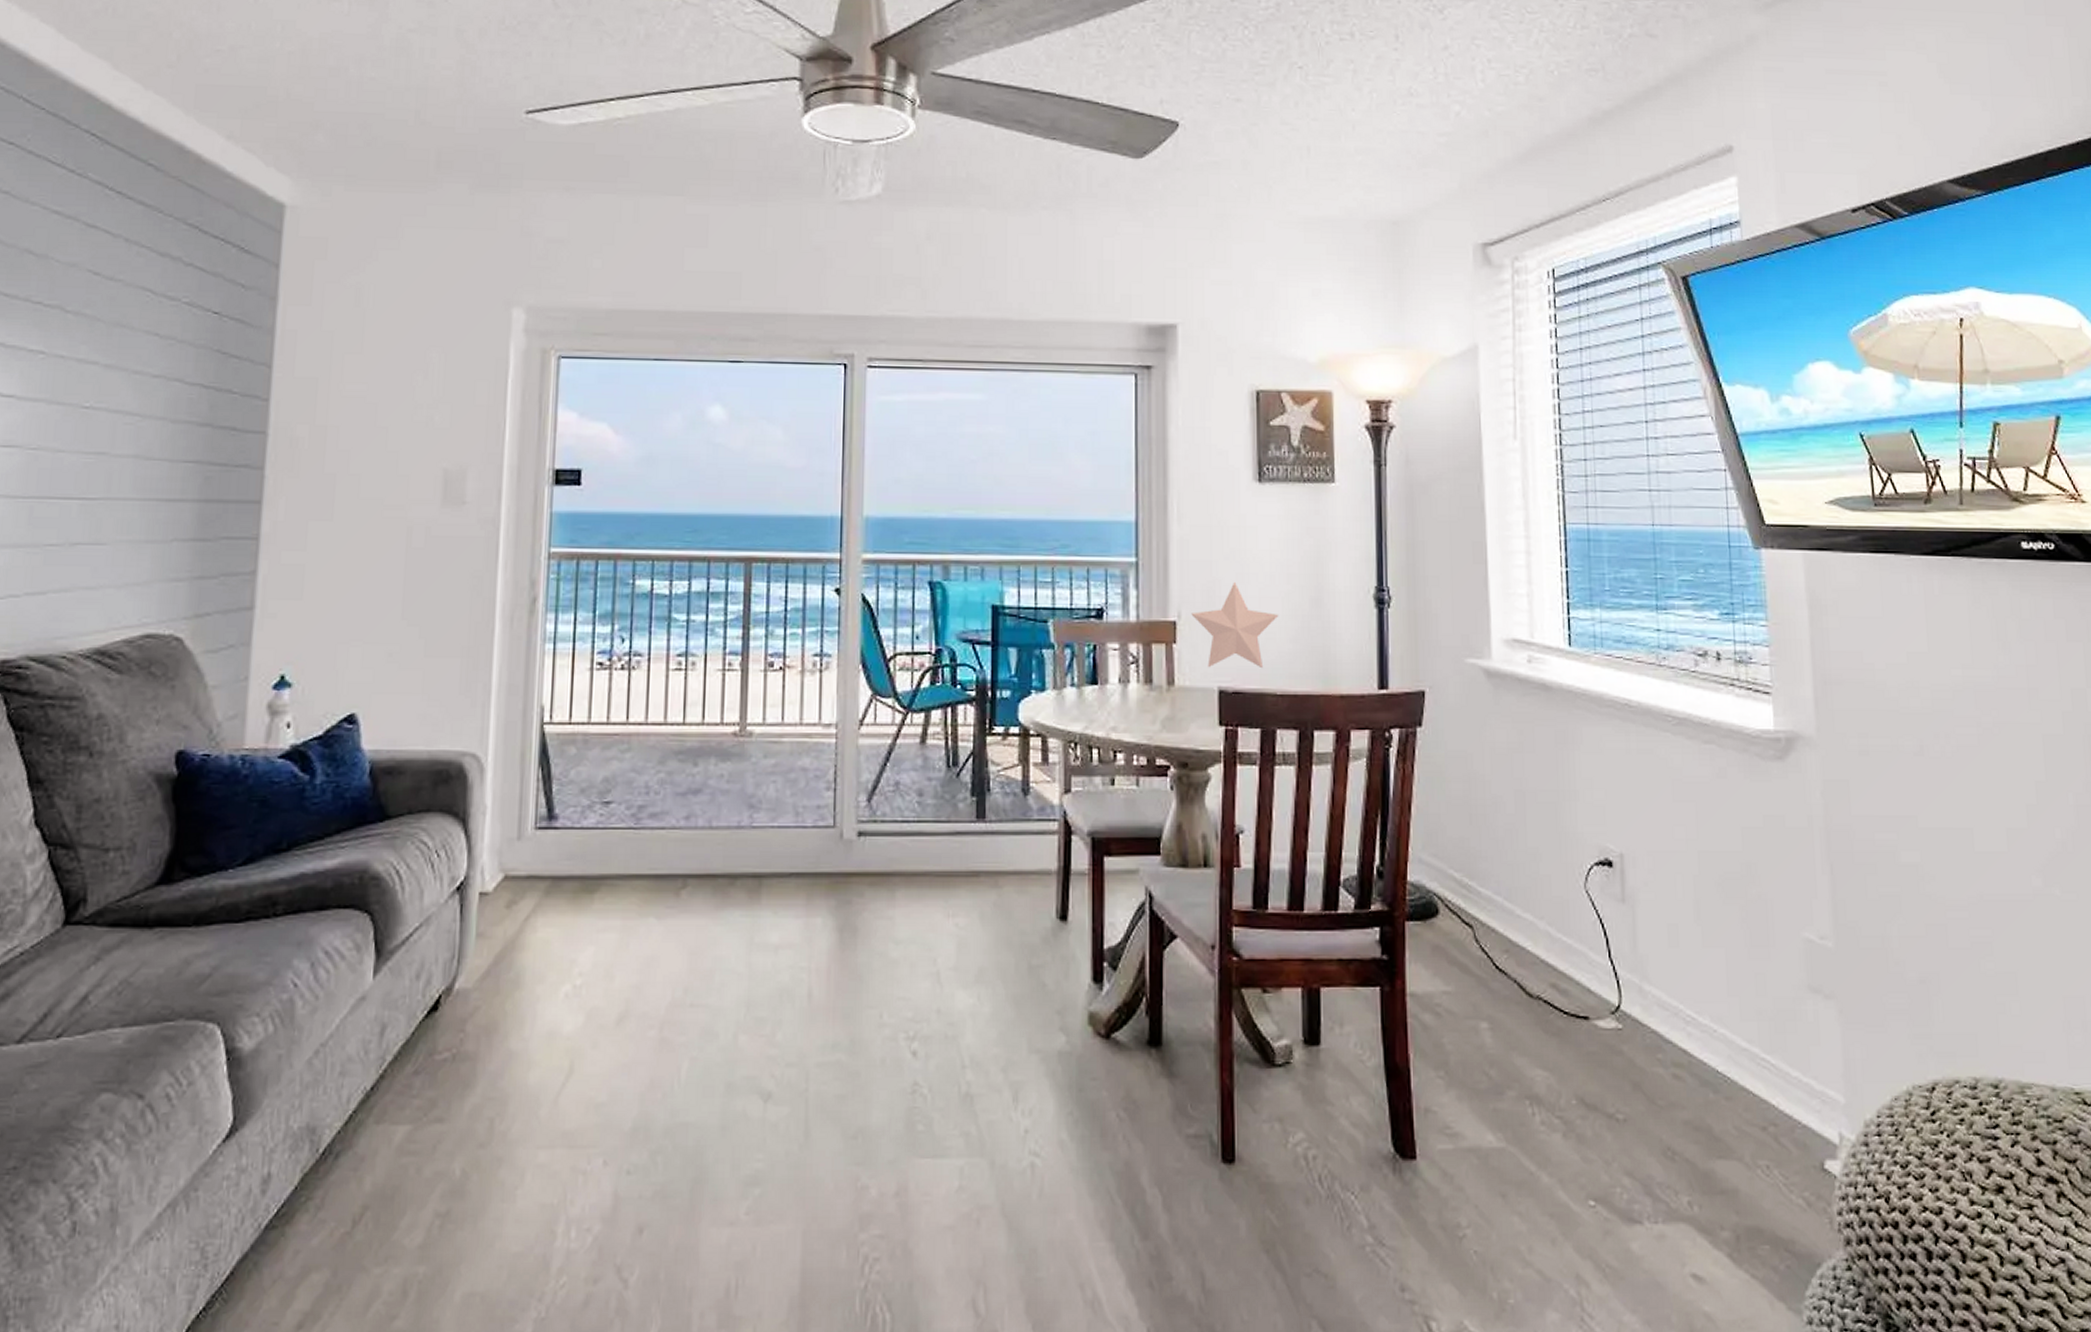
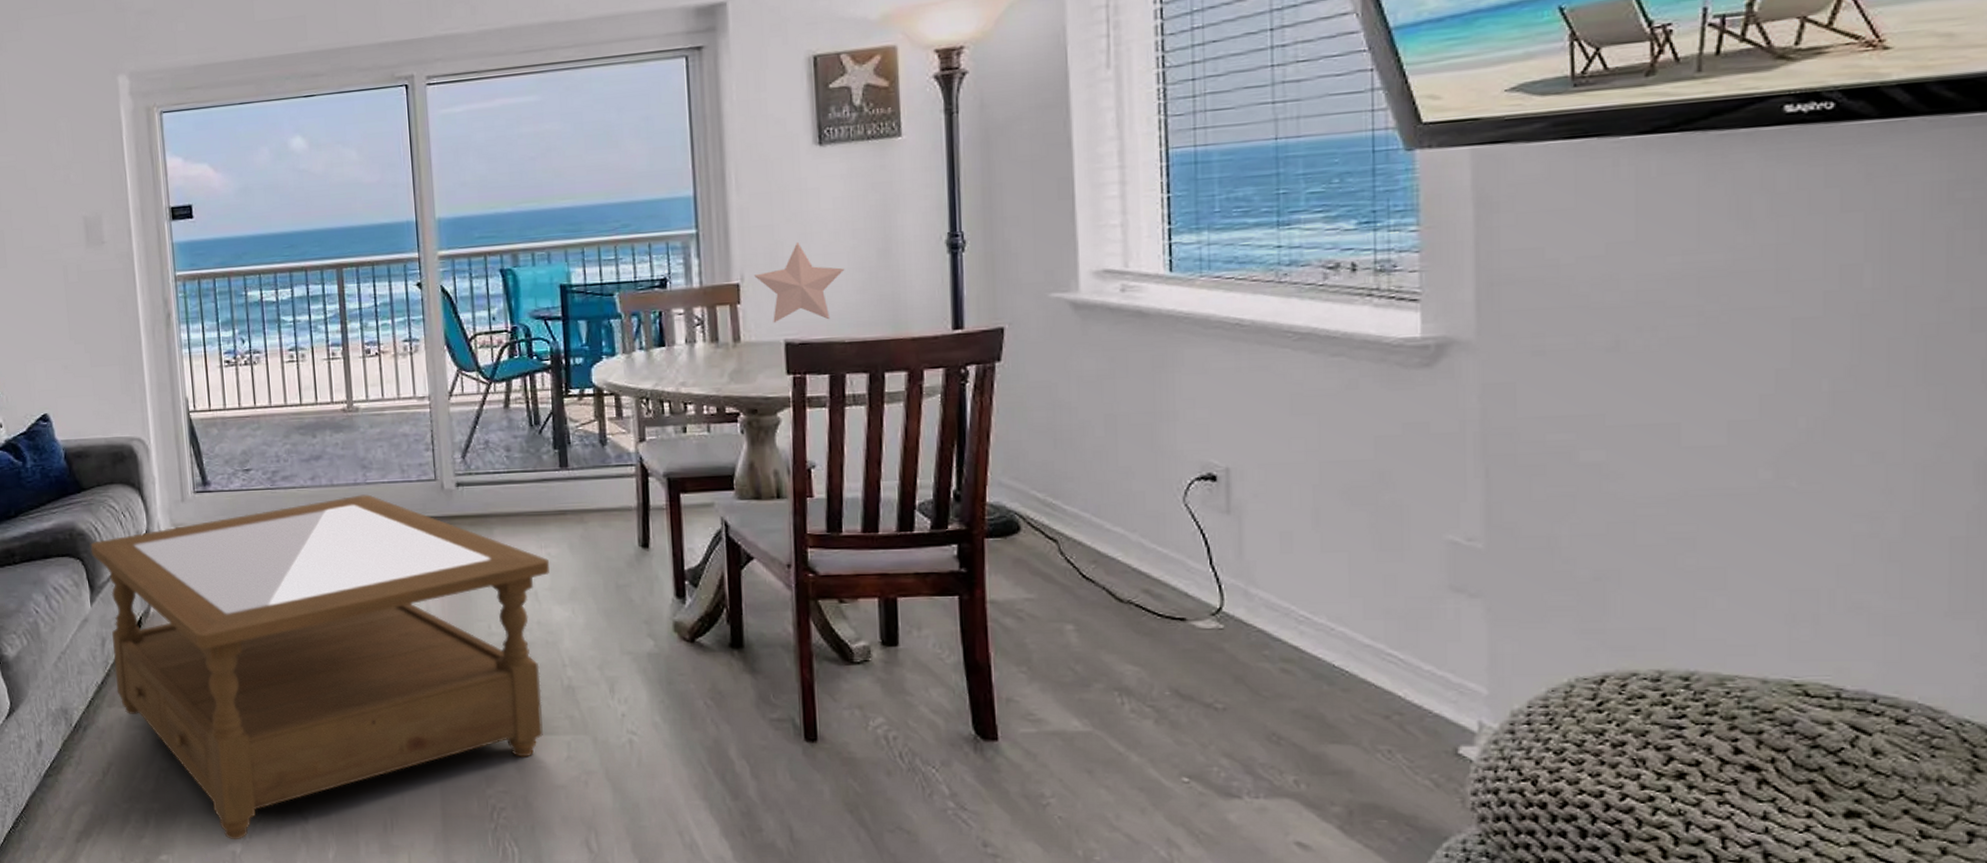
coffee table: none [385,841,957,1317] -> present [90,494,550,840]

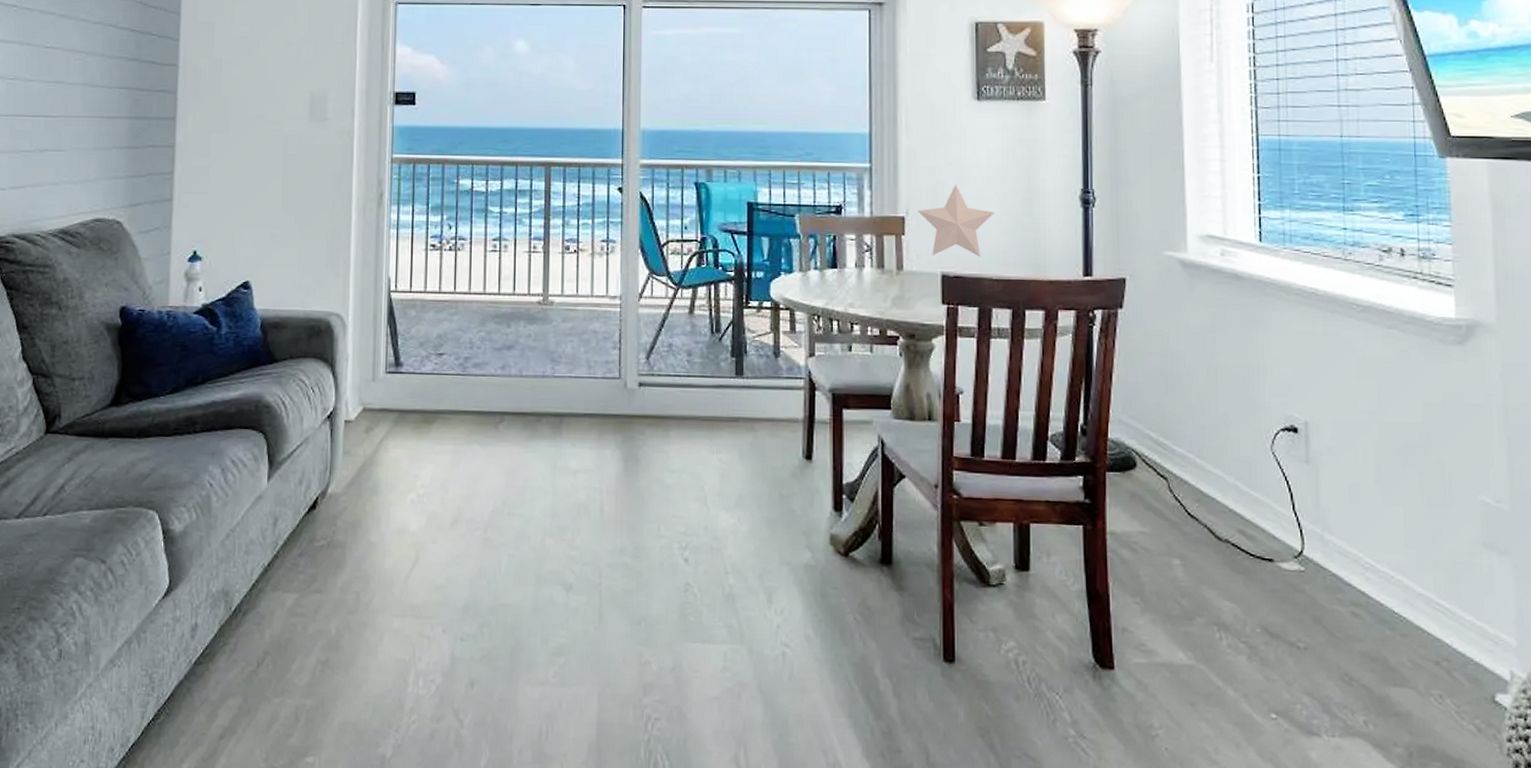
coffee table: present [90,494,550,840] -> none [275,387,720,743]

